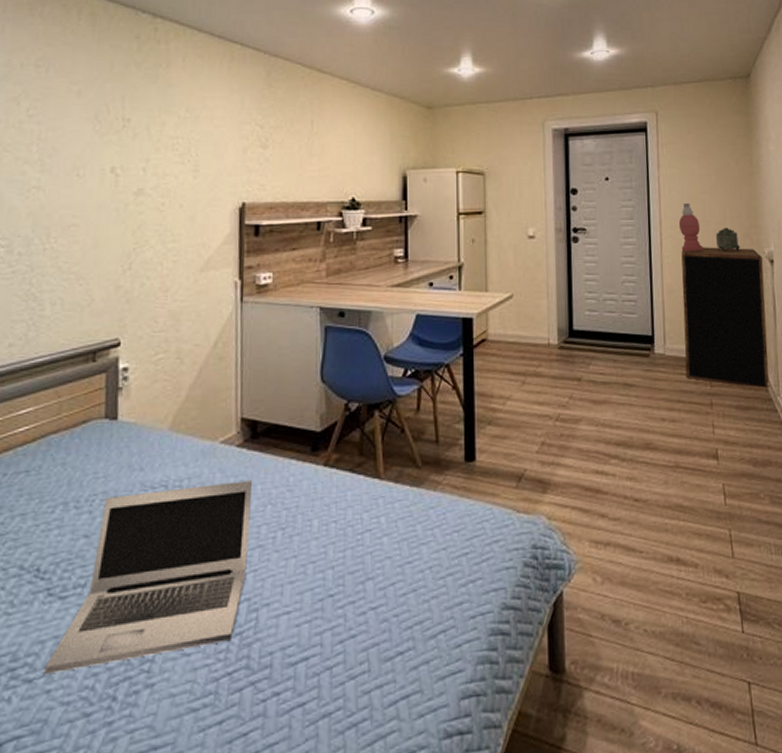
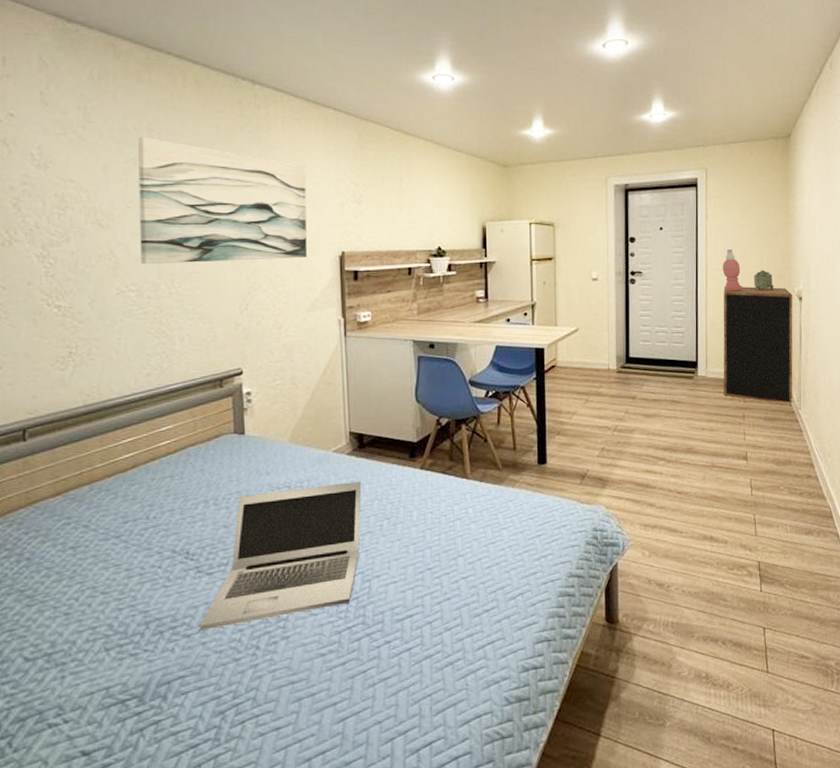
wall art: none [13,73,207,216] -> present [137,137,307,265]

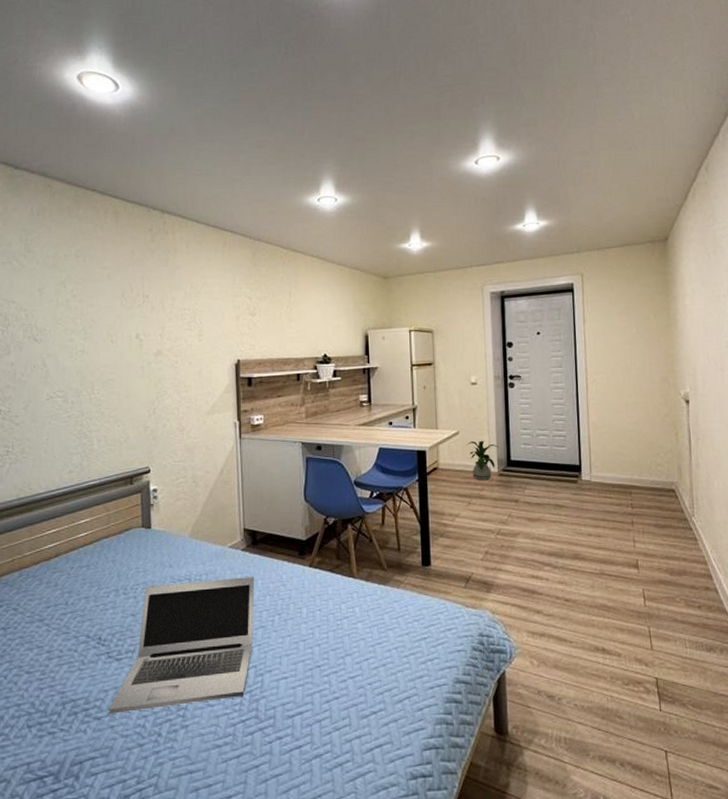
wall art: present [137,137,307,265] -> none [66,262,207,374]
house plant: none [585,338,618,377] -> present [466,441,499,480]
table lamp: present [722,250,742,291] -> none [602,353,625,394]
cabinet: present [723,286,793,403] -> none [605,389,685,510]
decorative box: present [754,270,774,291] -> none [636,373,658,394]

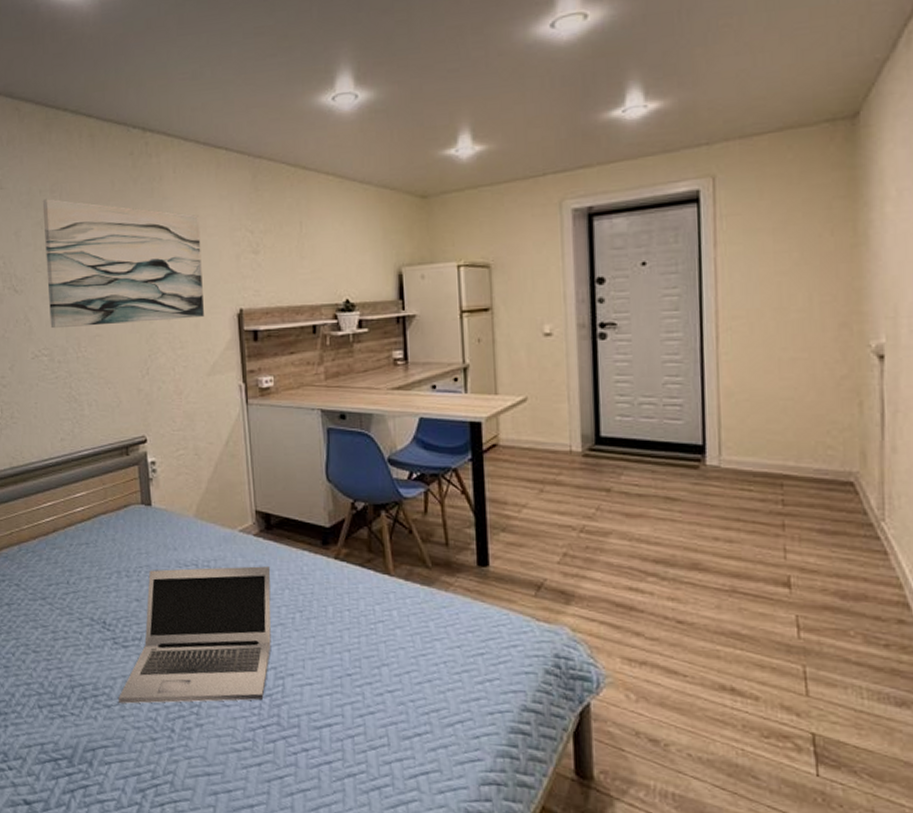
wall art: none [66,262,207,374] -> present [42,198,204,329]
house plant: present [466,441,499,480] -> none [537,411,584,461]

